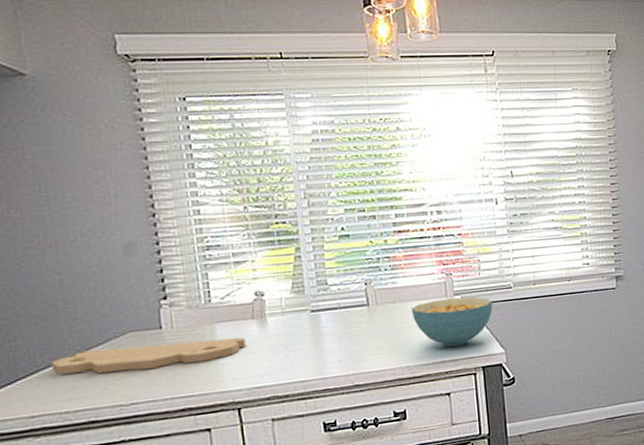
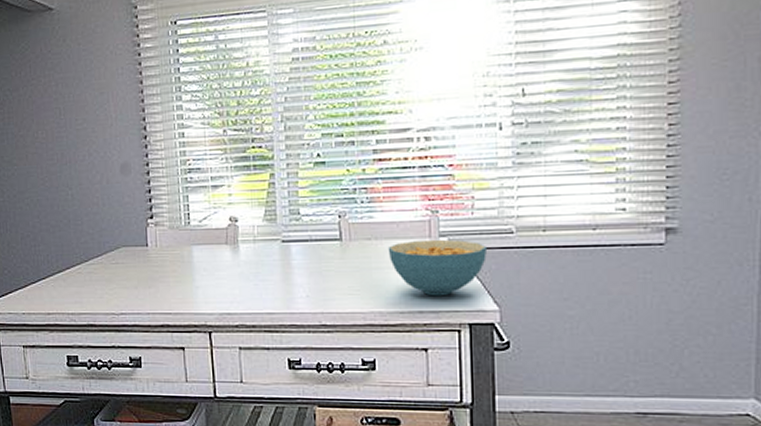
cutting board: present [51,337,246,375] -> none [63,260,219,284]

